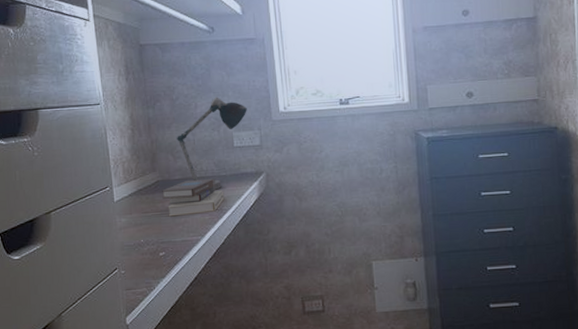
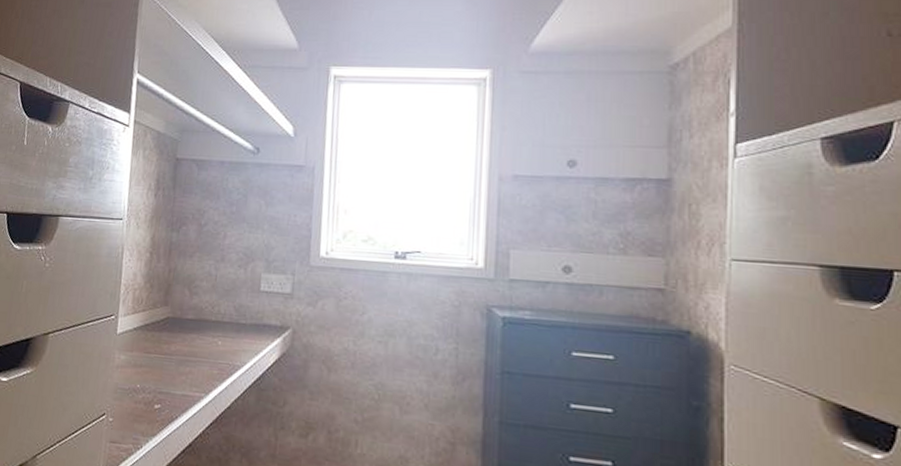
books: present [162,178,225,217] -> none [169,322,240,366]
desk lamp: present [177,97,247,190] -> none [197,228,283,340]

